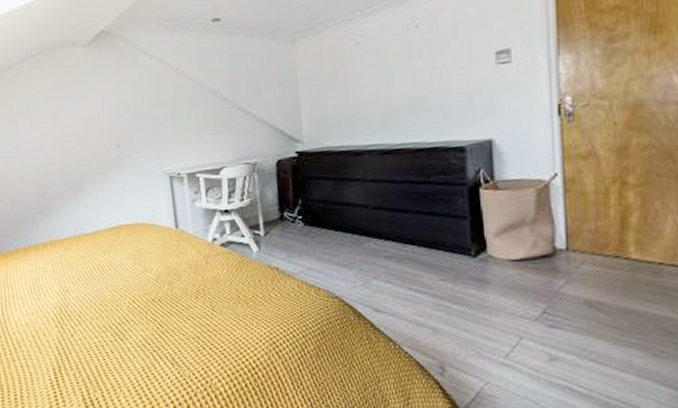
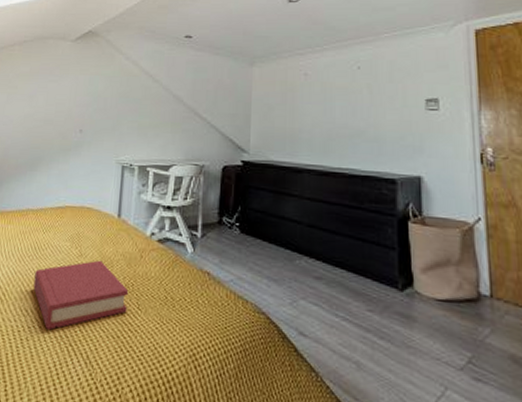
hardback book: none [104,272,203,340] -> present [33,260,129,330]

